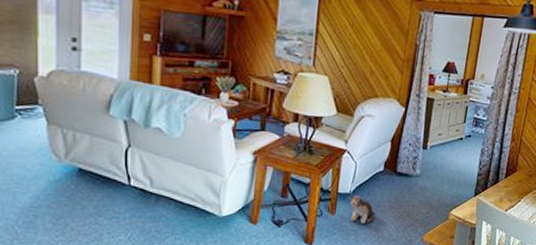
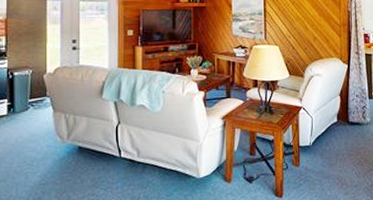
plush toy: present [348,195,375,223] -> none [309,146,335,172]

